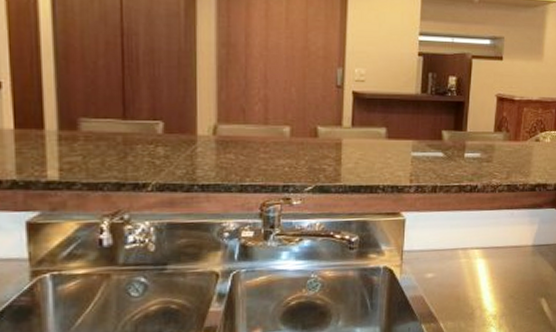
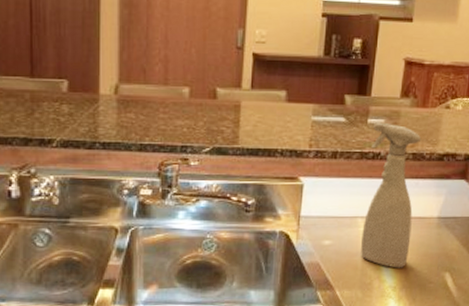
spray bottle: none [462,156,515,297] -> present [361,122,422,268]

